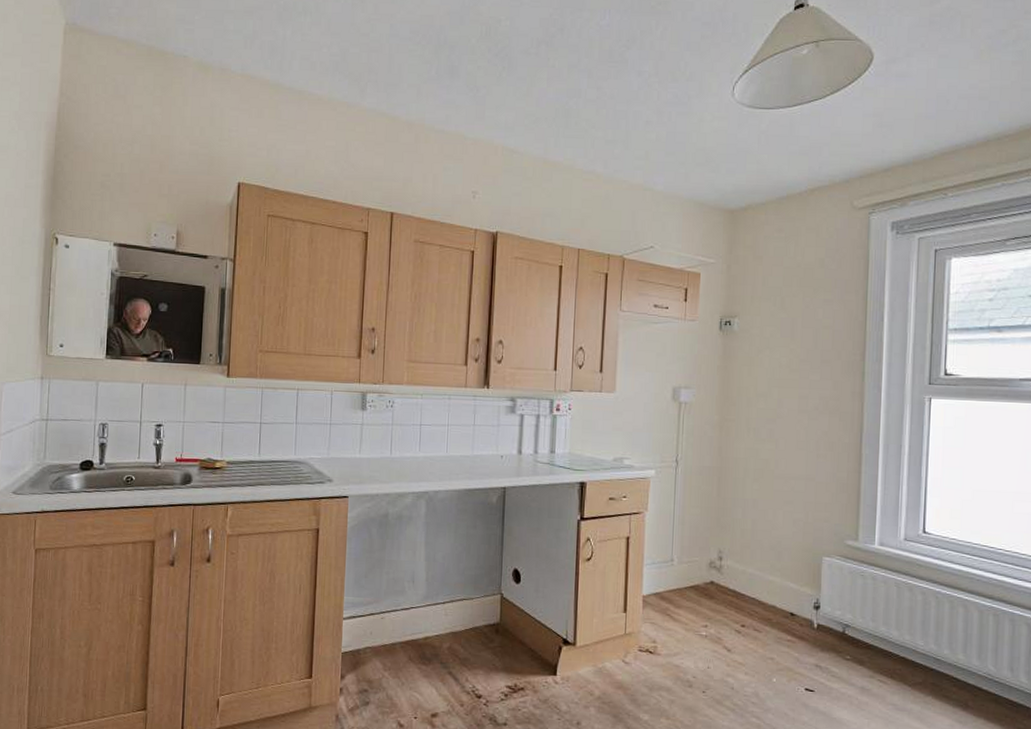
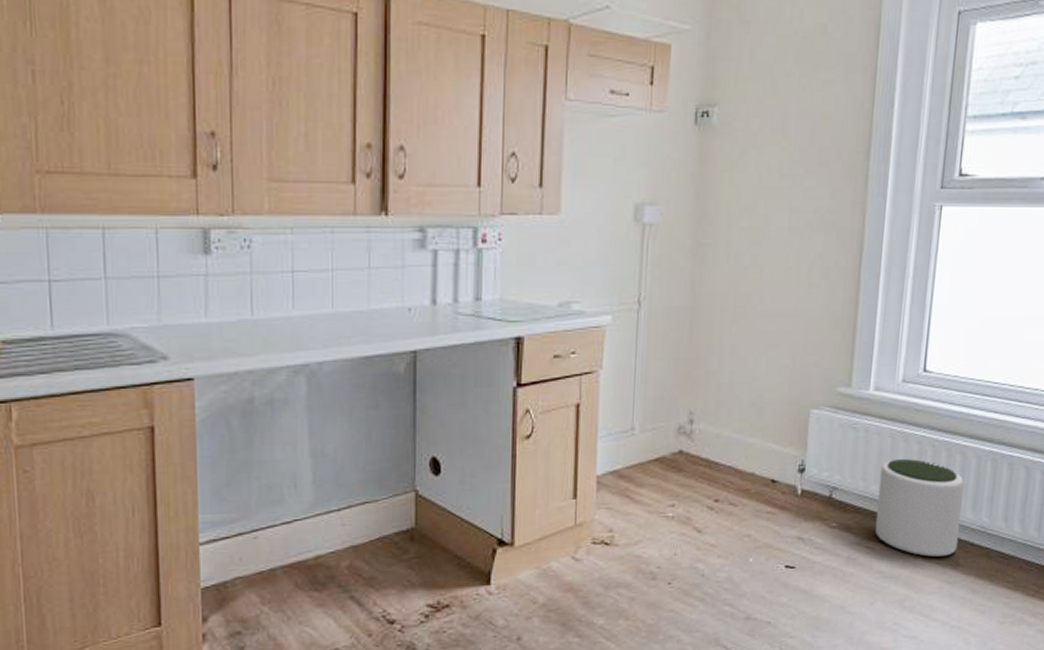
plant pot: none [886,606,968,697] -> present [875,459,964,557]

